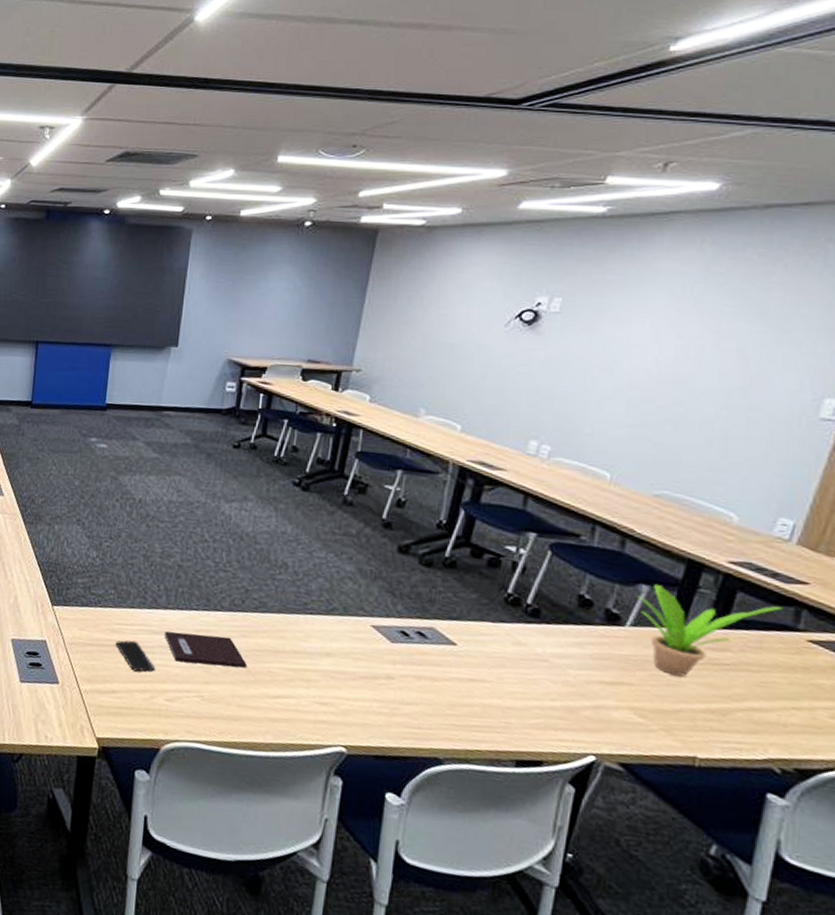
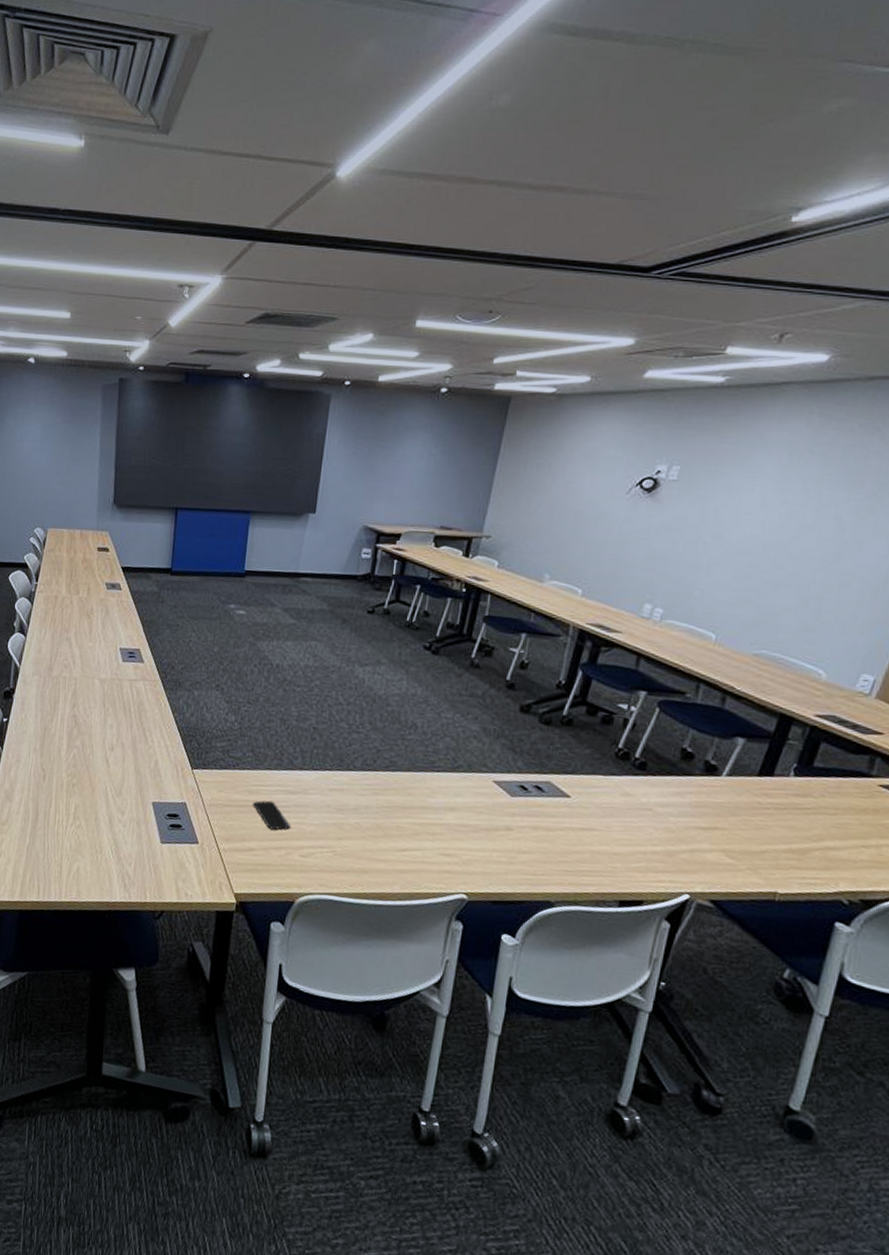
notebook: present [165,631,247,669] -> none [300,791,377,824]
potted plant: present [636,584,784,677] -> none [733,736,860,821]

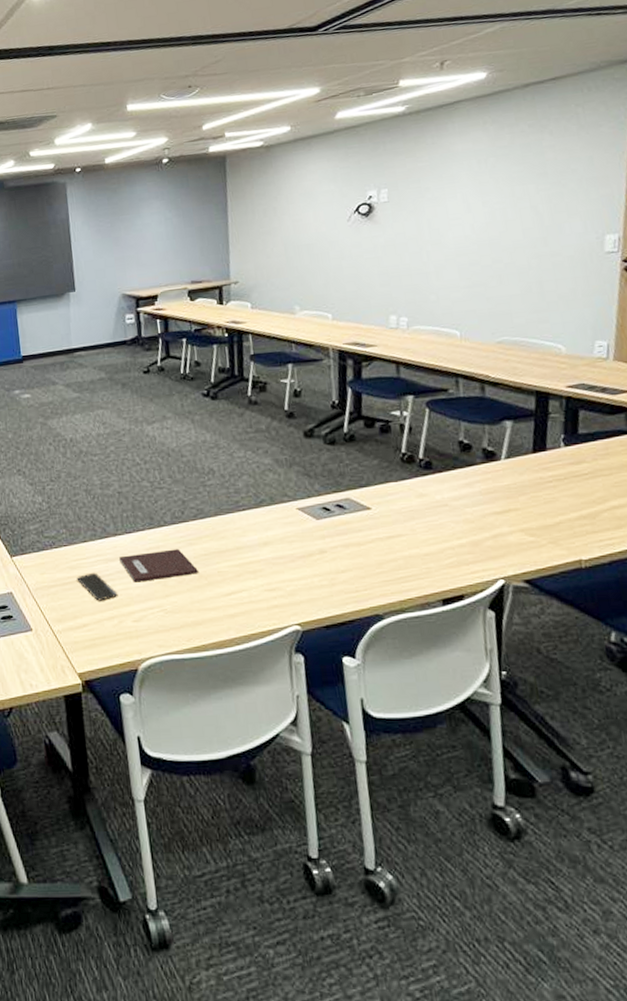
notebook: none [300,791,377,824] -> present [119,548,198,583]

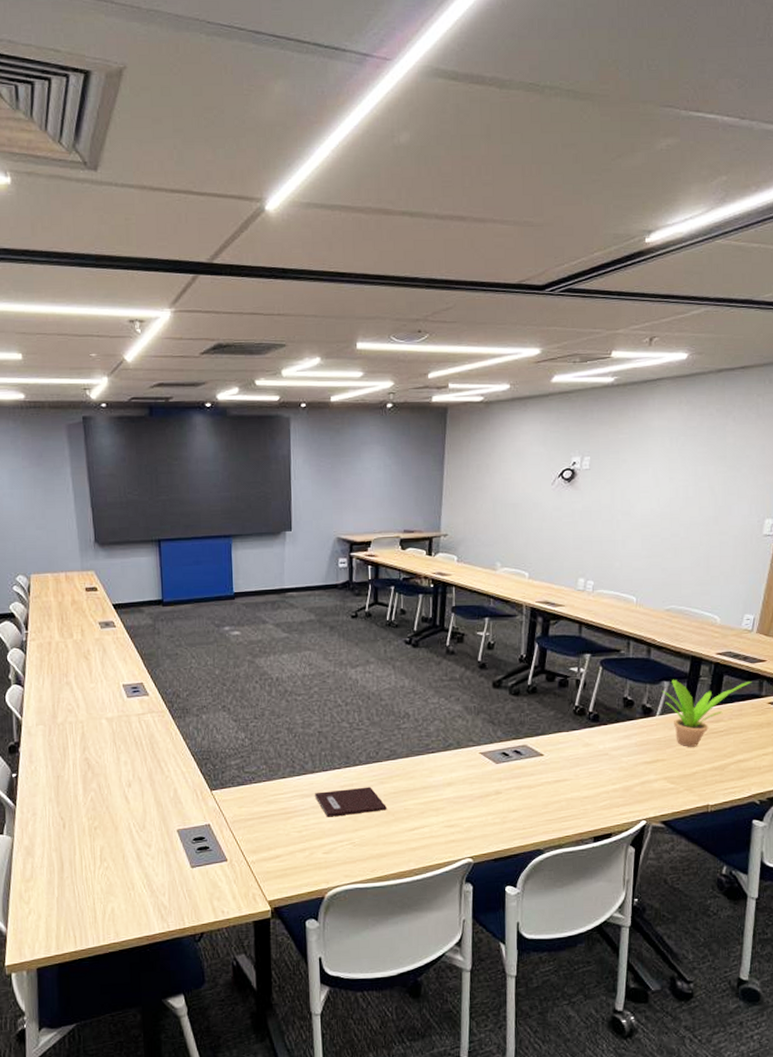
smartphone: present [76,572,118,601] -> none [273,807,311,834]
potted plant: none [503,416,617,494] -> present [661,679,752,747]

